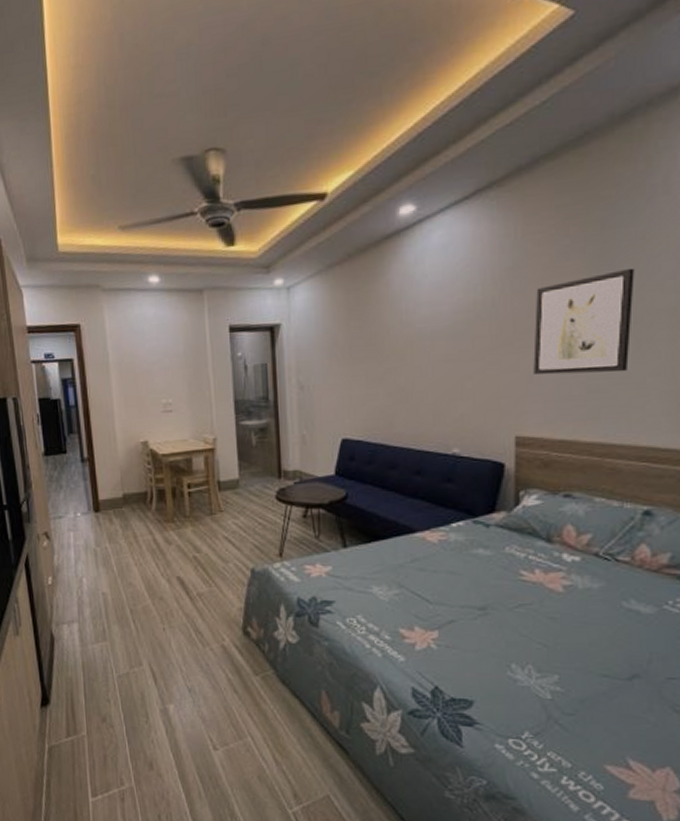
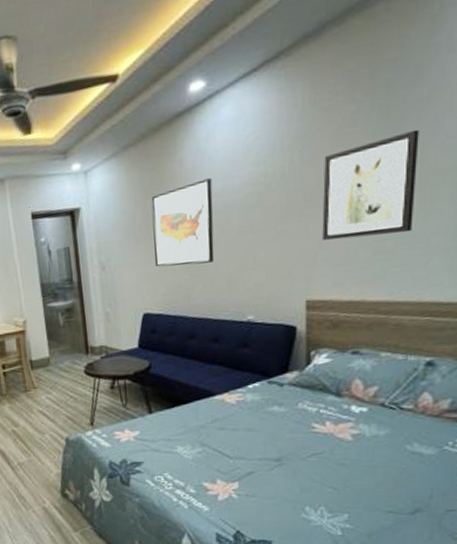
wall art: none [355,303,420,391] -> present [151,178,214,267]

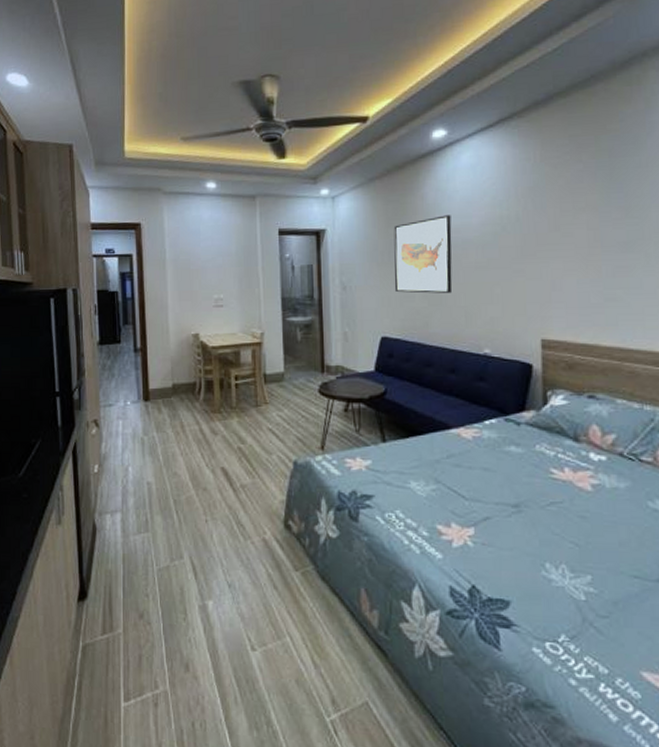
wall art: present [322,129,419,240] -> none [554,191,641,284]

